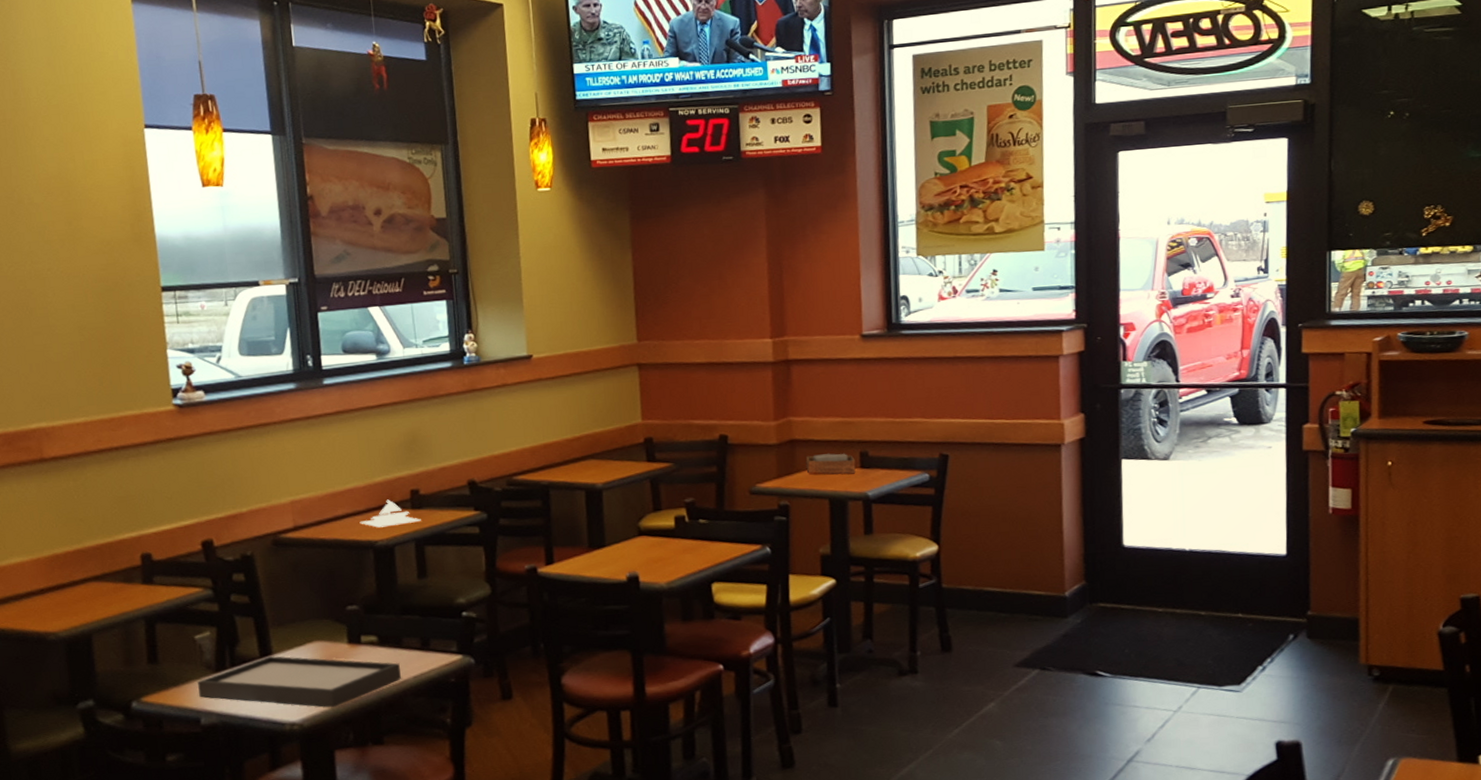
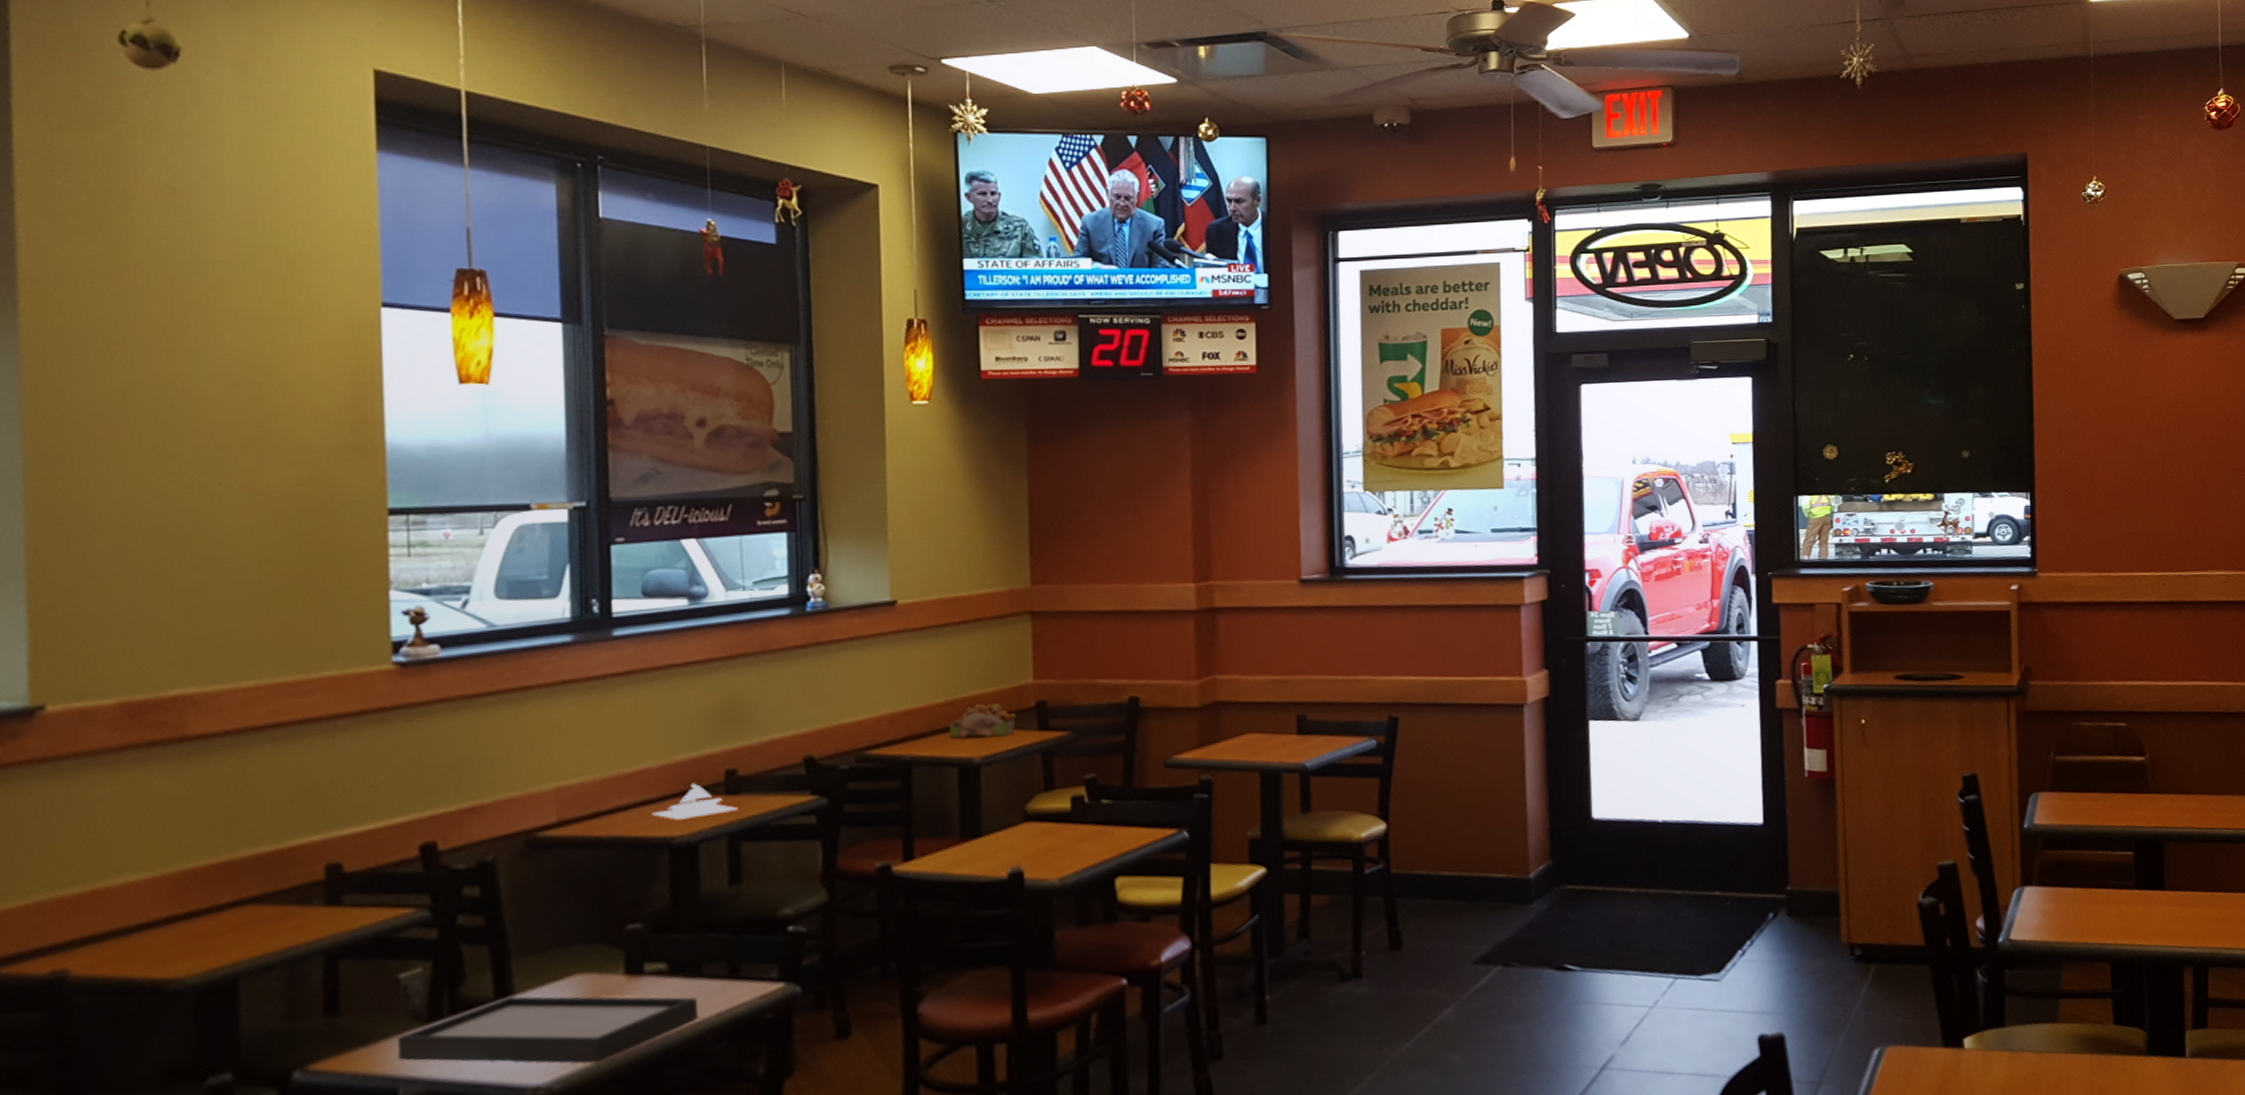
food container: none [577,439,629,469] -> present [949,702,1016,740]
napkin holder: present [805,453,856,476] -> none [1232,717,1292,744]

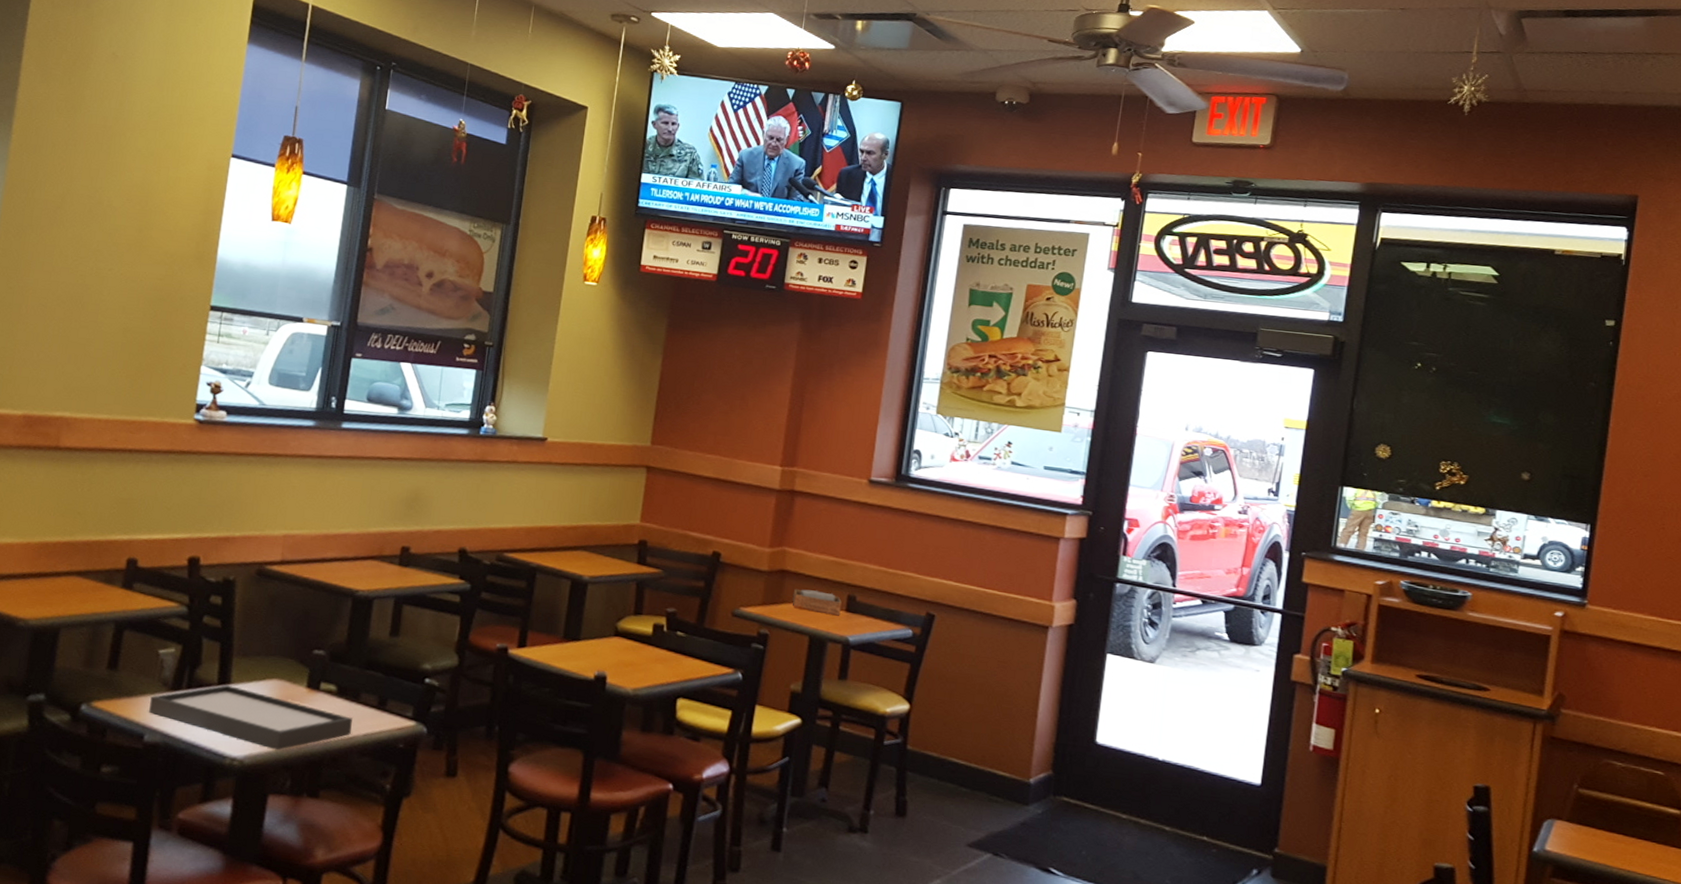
napkin: present [652,783,738,820] -> none [345,551,406,580]
food container: present [949,702,1016,740] -> none [569,532,622,564]
napkin holder: none [1232,717,1292,744] -> present [792,588,842,616]

